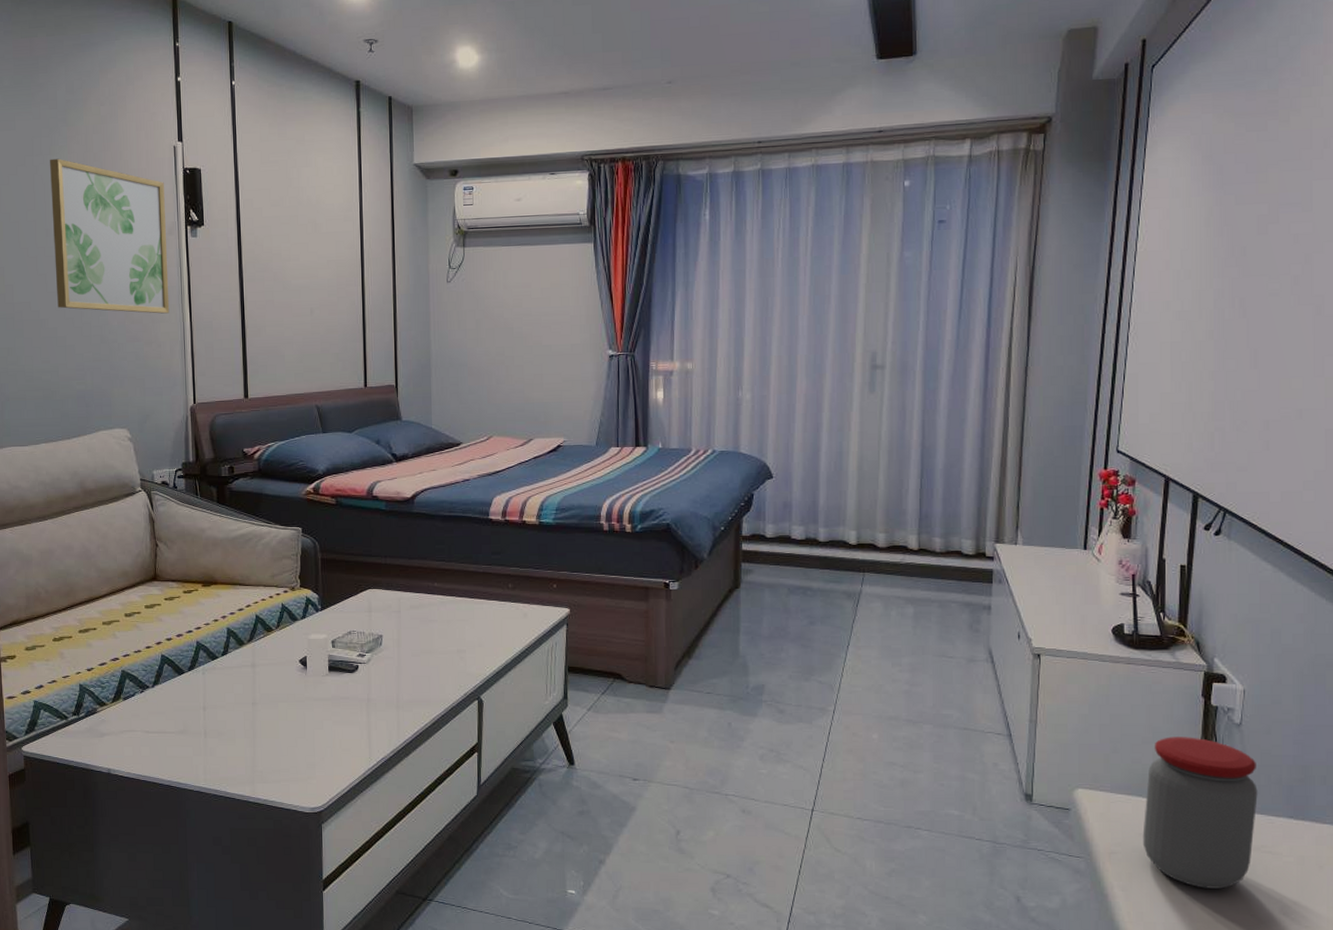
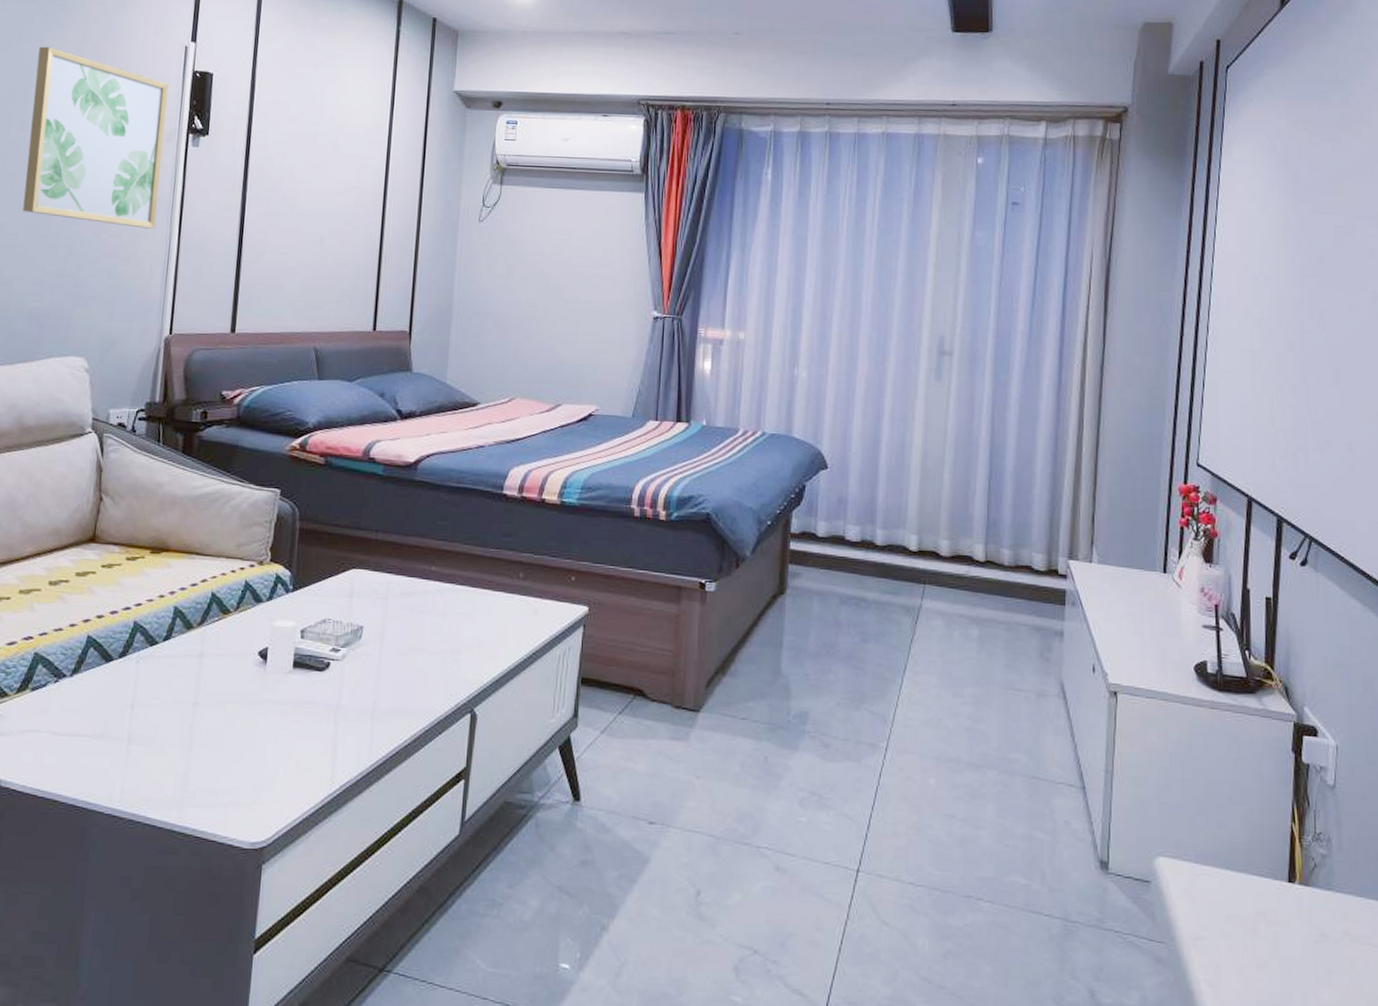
jar: present [1142,737,1258,889] -> none [1231,798,1356,988]

